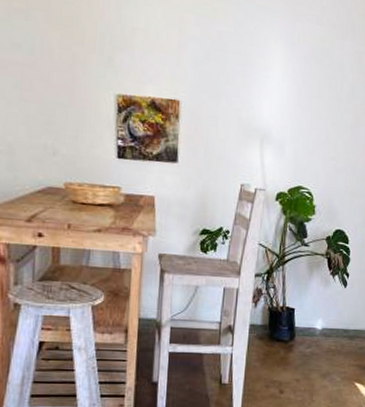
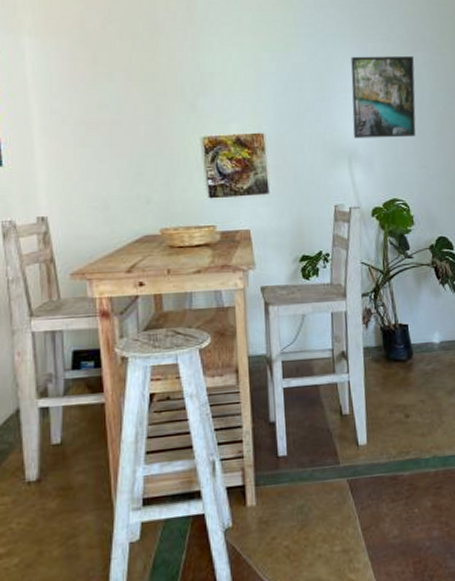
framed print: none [268,33,341,128] -> present [351,56,416,138]

